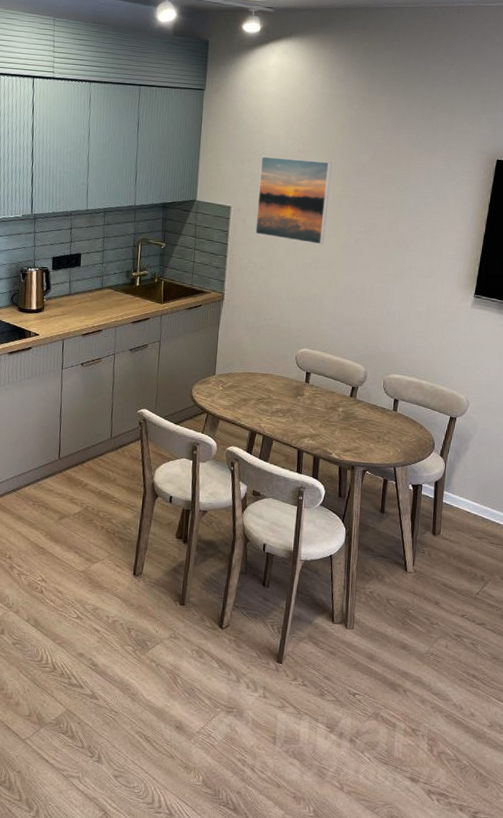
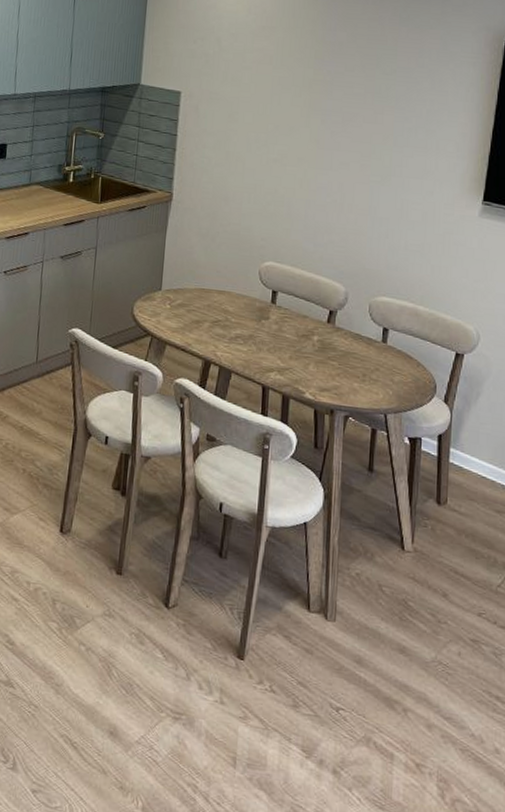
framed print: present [255,156,332,245] -> none [210,34,301,138]

